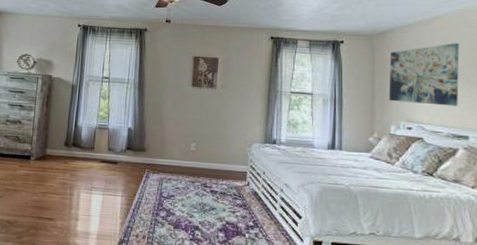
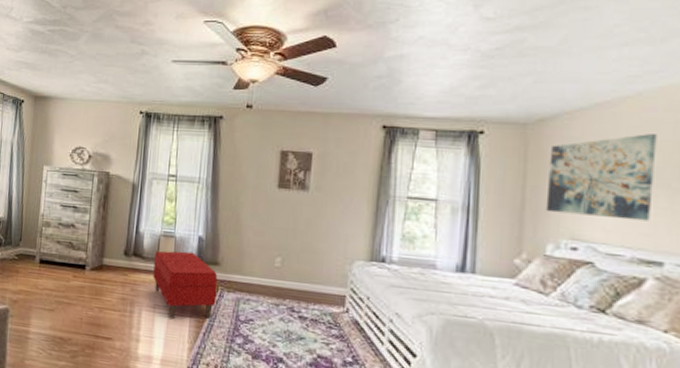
bench: none [90,141,145,199] -> present [153,250,218,320]

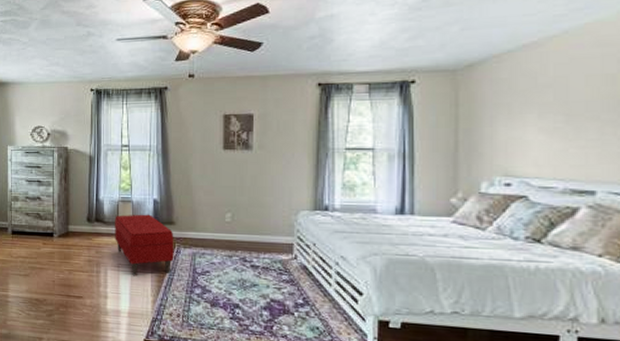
wall art: present [545,134,657,221] -> none [478,70,585,154]

